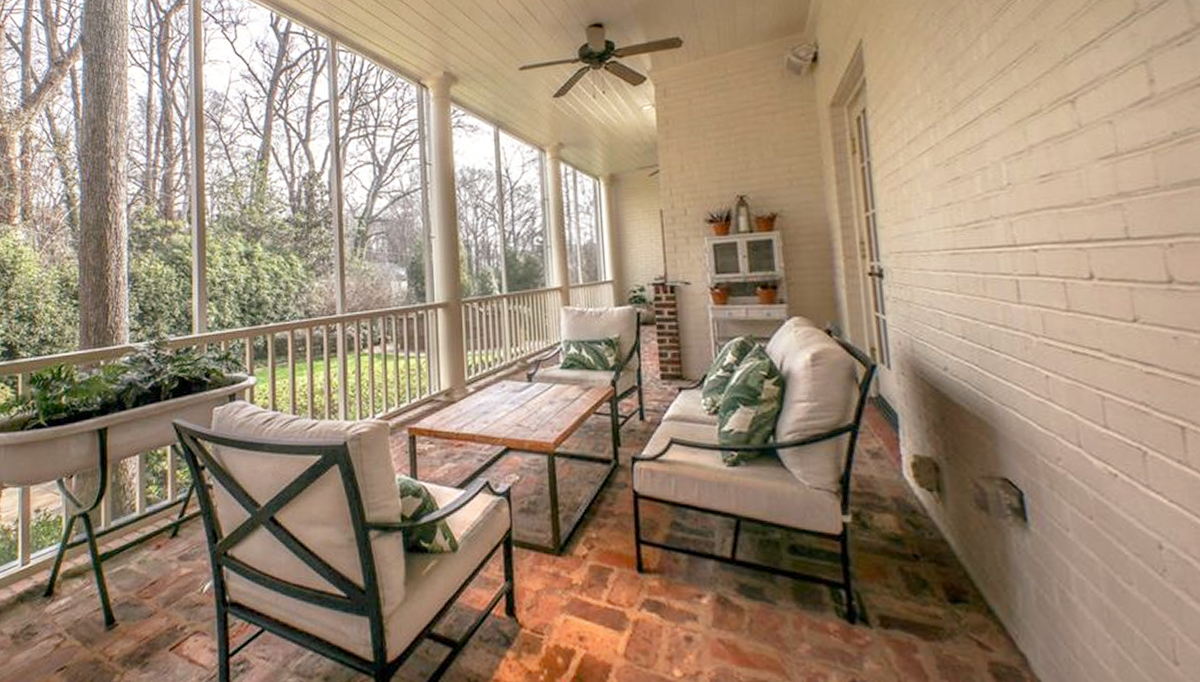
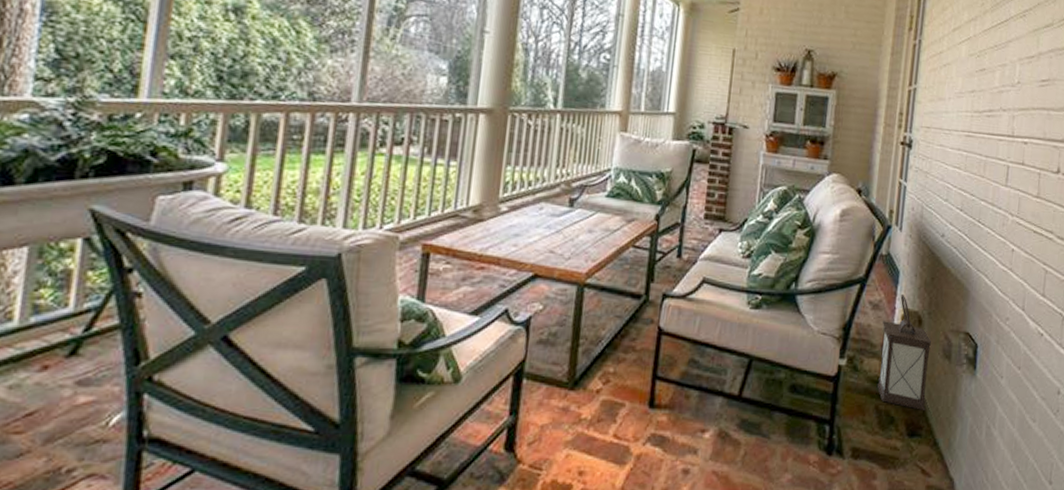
lantern: none [887,438,967,572] -> present [877,293,933,410]

